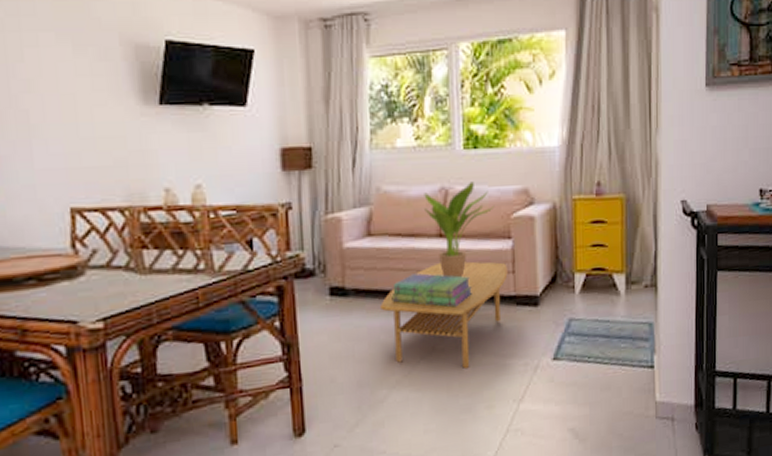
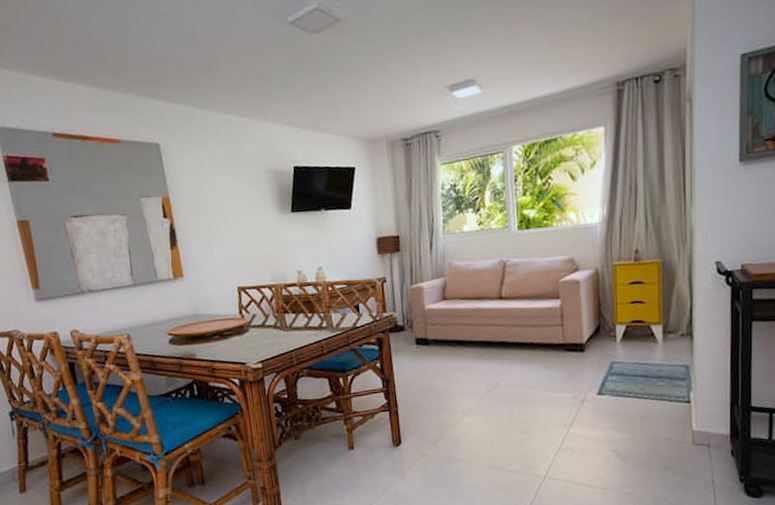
coffee table: present [380,261,508,370] -> none [454,317,557,401]
stack of books: present [391,273,472,308] -> none [463,327,527,353]
potted plant: present [424,182,495,278] -> none [486,255,545,331]

